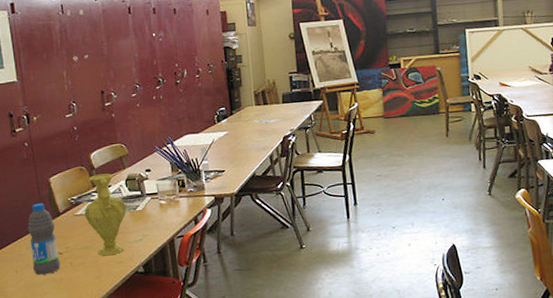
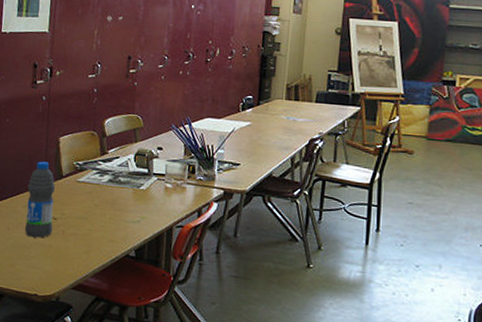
vase: present [84,173,127,256] -> none [86,142,130,232]

